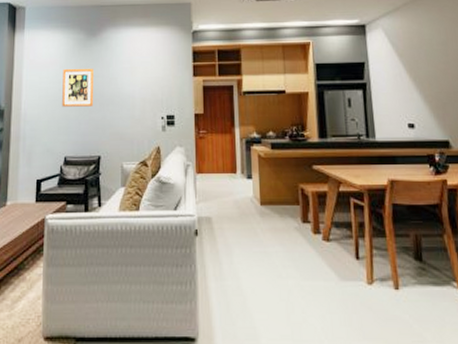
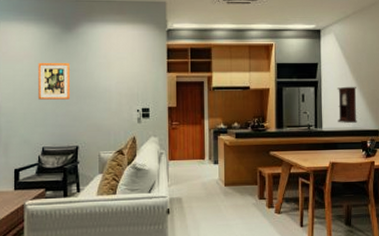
pendulum clock: none [390,88,420,132] -> present [337,86,357,123]

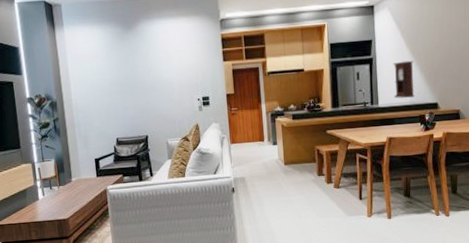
wall art: present [38,62,70,100] -> none [105,59,136,96]

